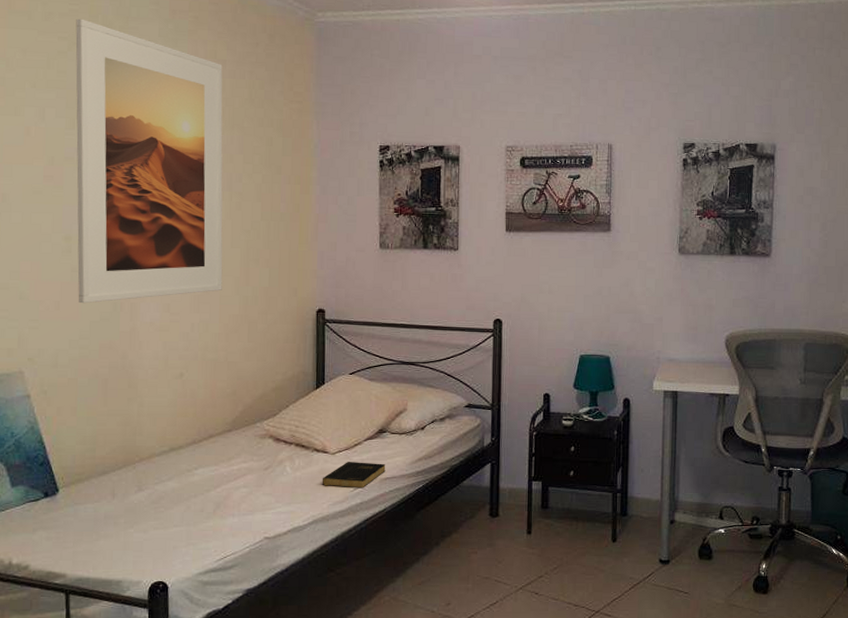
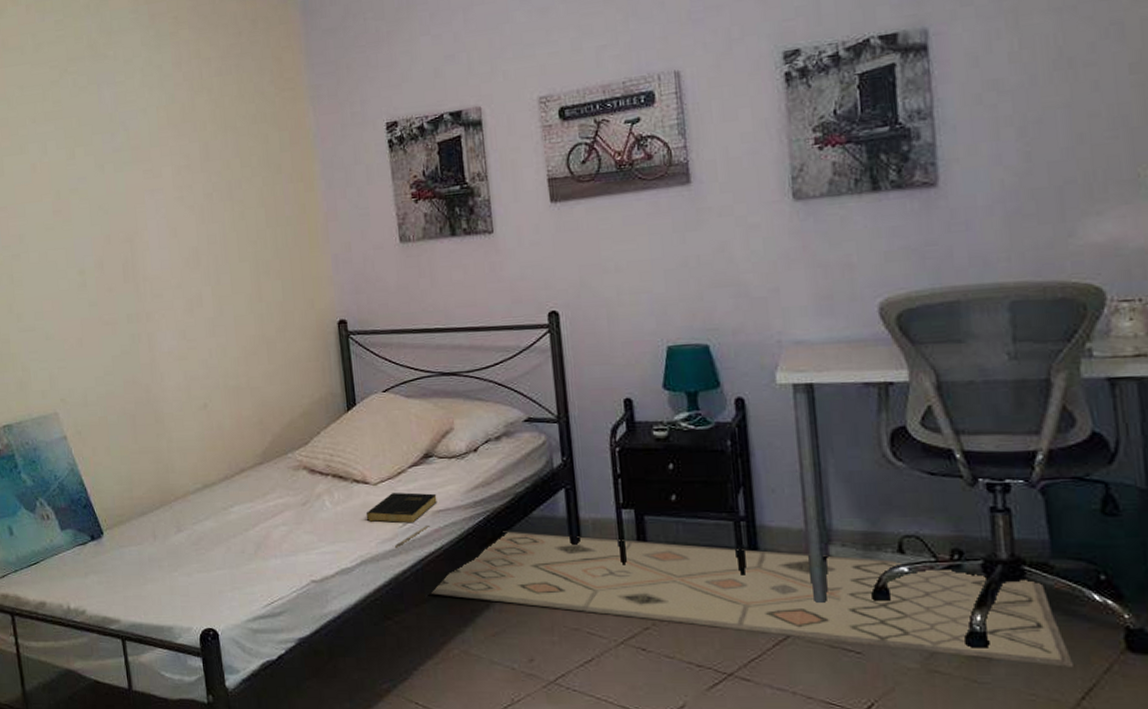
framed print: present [75,18,223,304] -> none [63,43,236,339]
rug: none [342,491,817,600] -> present [392,526,1075,667]

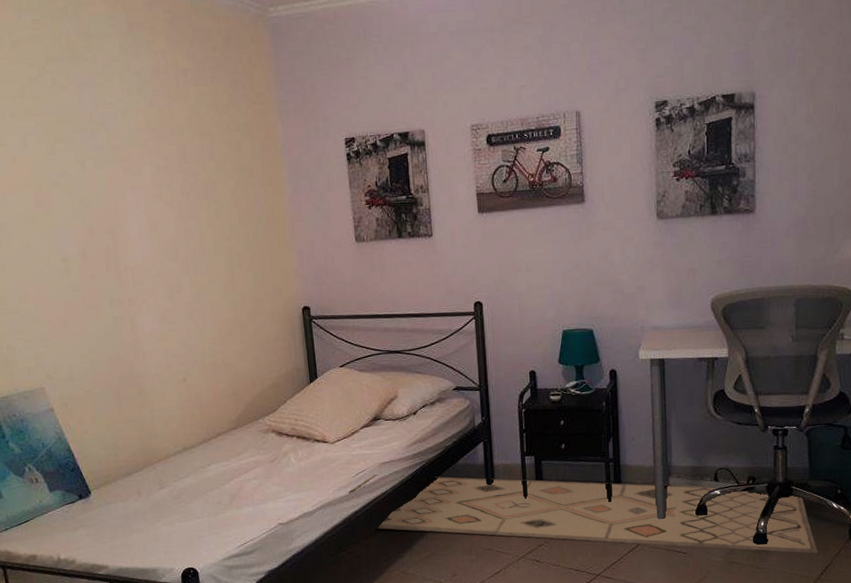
book: present [365,492,437,524] -> none [325,448,384,474]

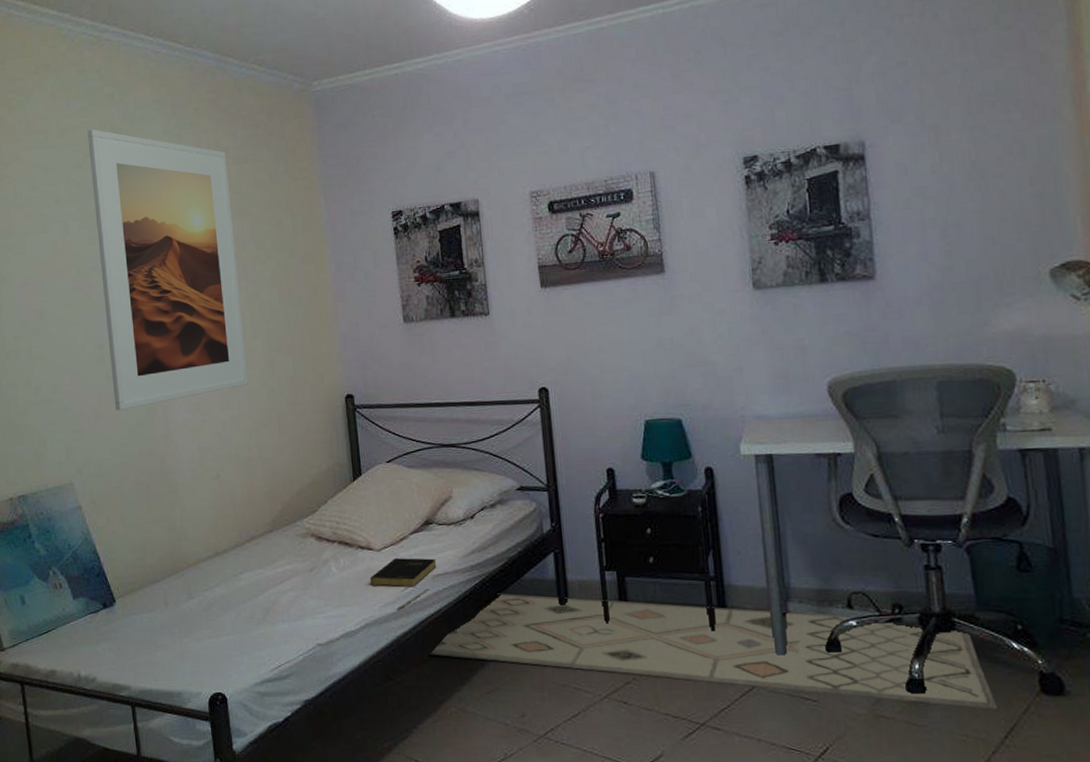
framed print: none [41,43,212,321] -> present [87,129,249,411]
book: none [325,448,384,474] -> present [369,558,437,587]

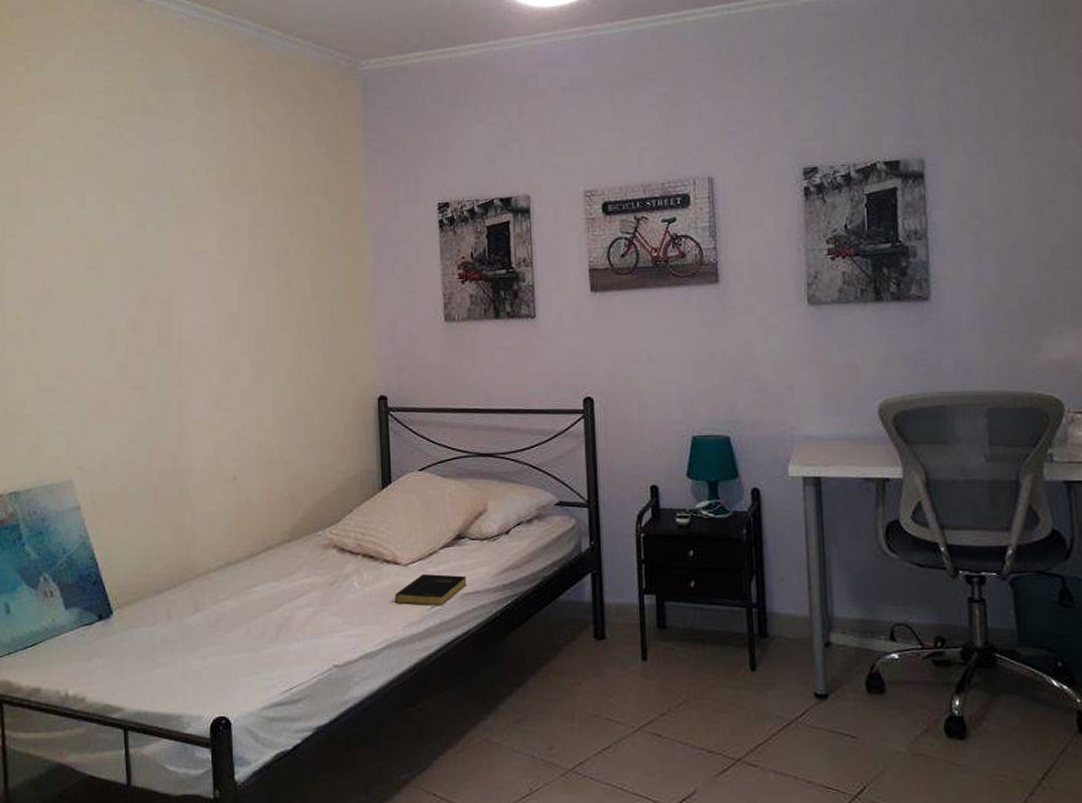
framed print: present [87,129,249,411] -> none [112,95,274,403]
rug: present [394,589,998,709] -> none [419,609,1036,749]

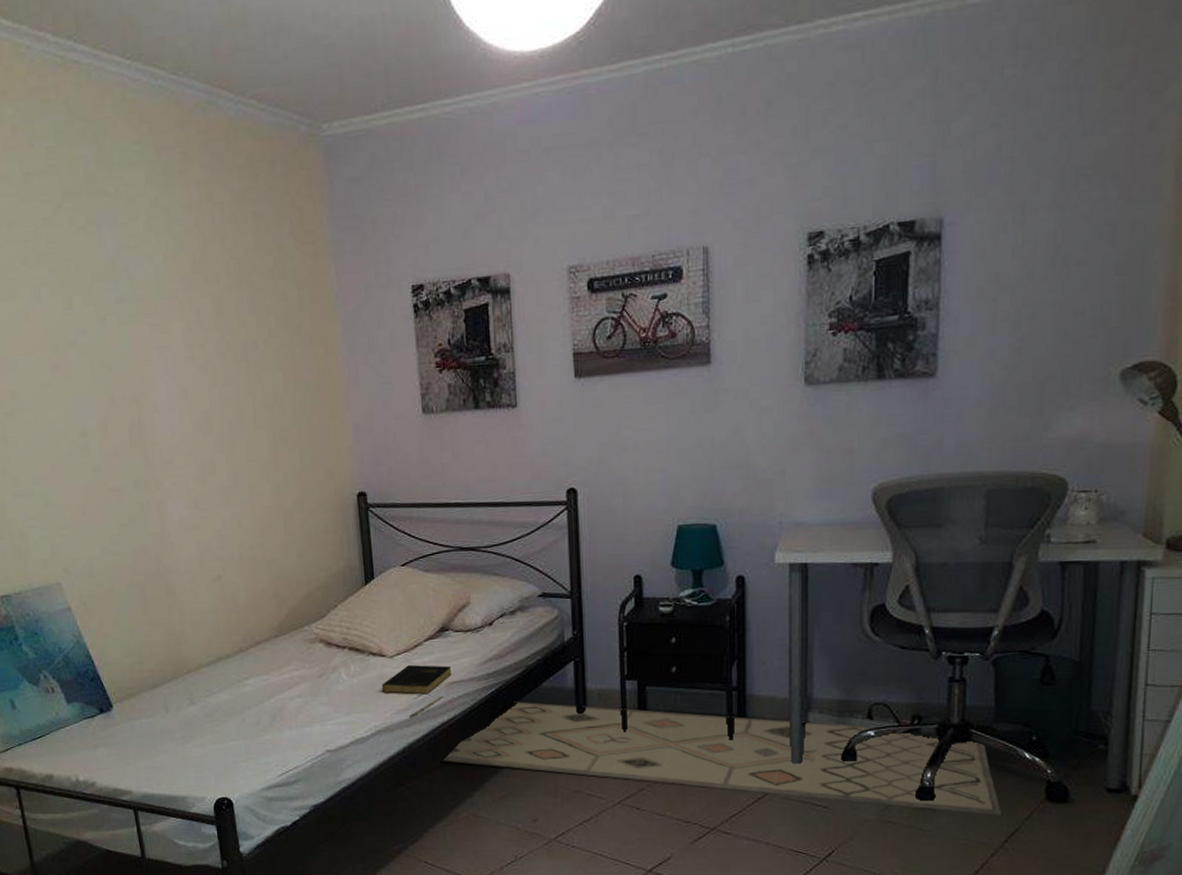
rug: none [419,609,1036,749] -> present [407,697,1003,816]

